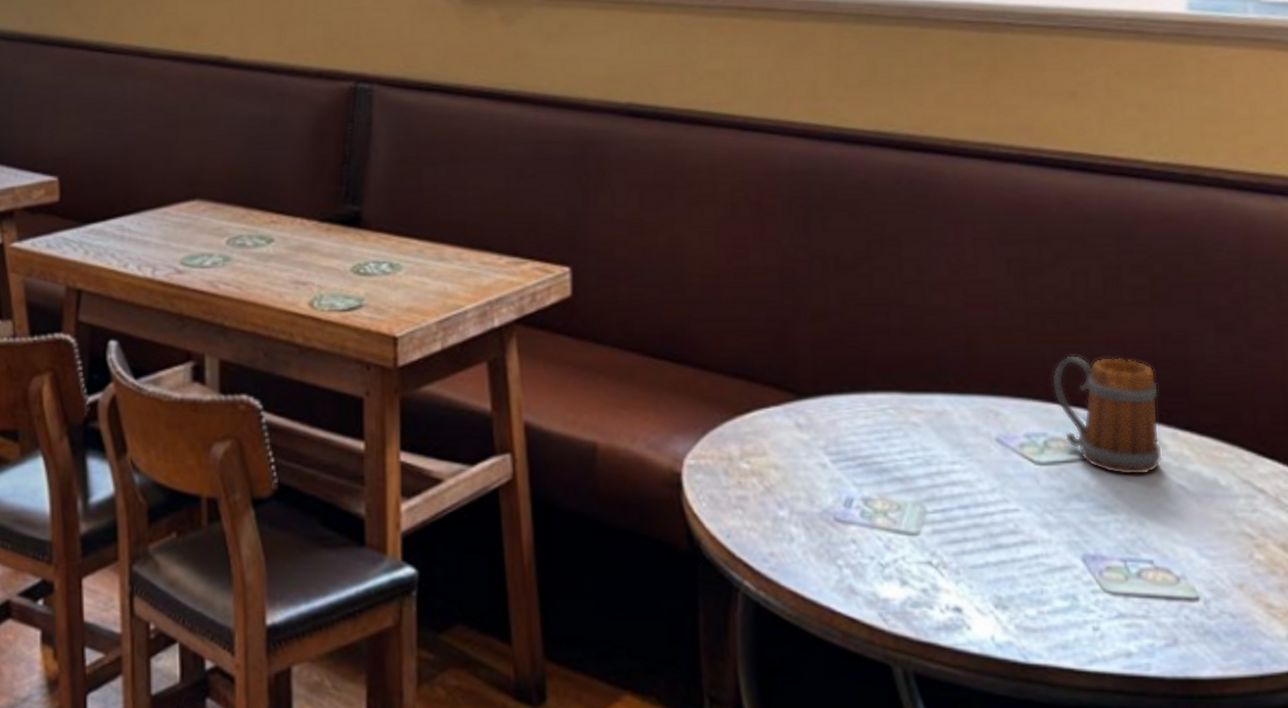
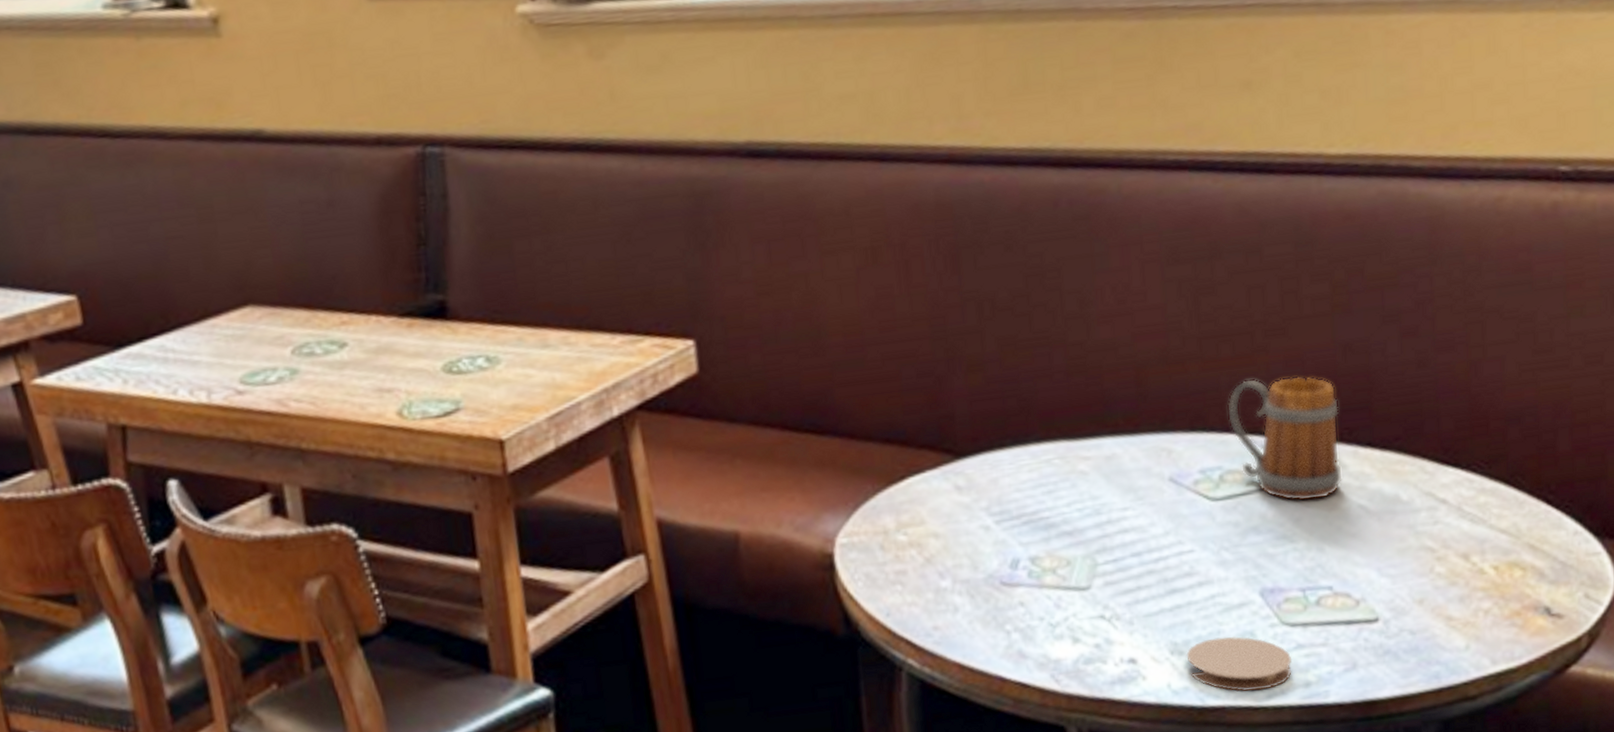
coaster: none [1010,597,1114,654] -> present [1186,636,1293,691]

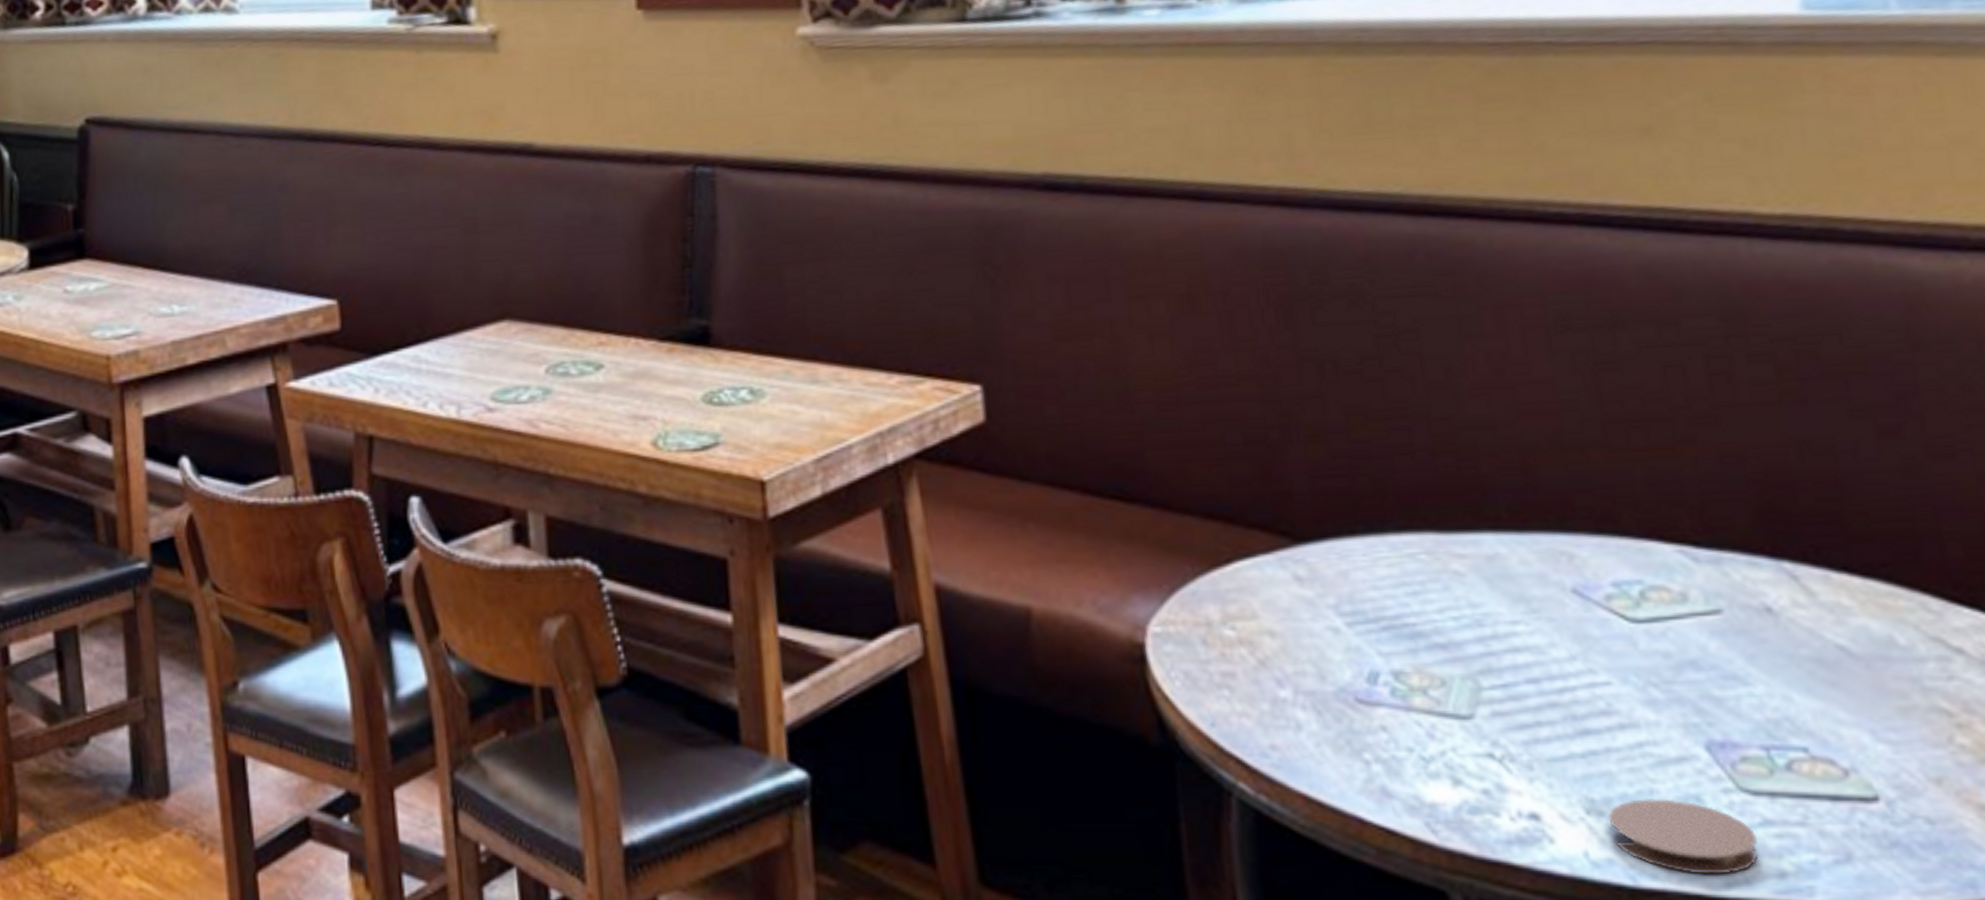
beer mug: present [1226,376,1343,502] -> none [1644,474,1811,634]

